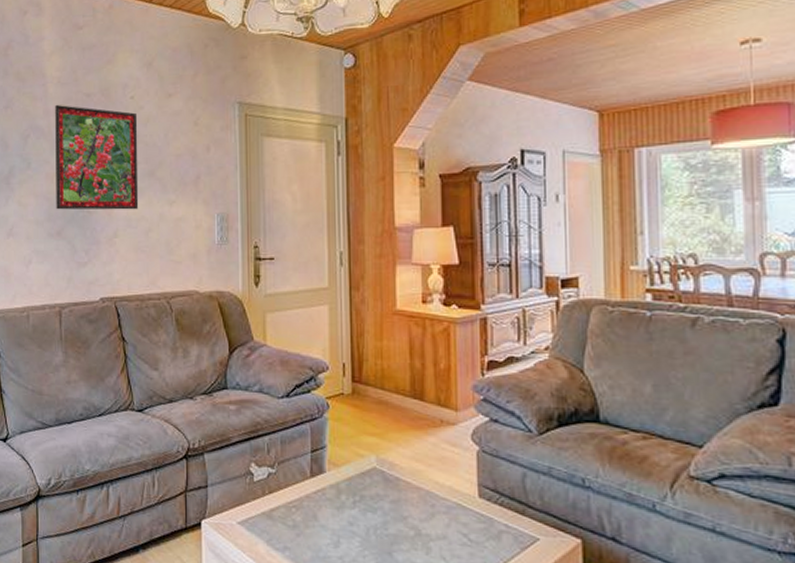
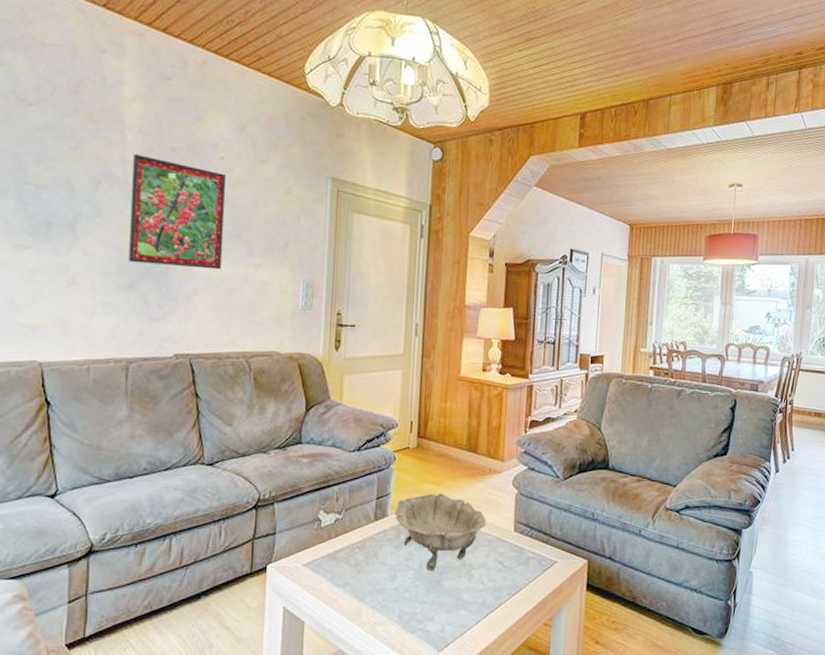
decorative bowl: none [332,447,444,541] -> present [394,493,487,572]

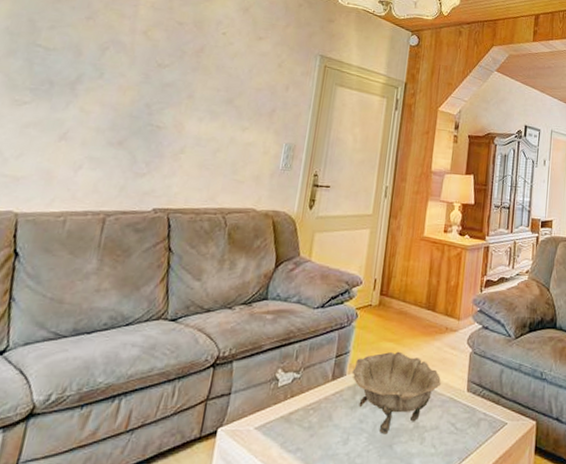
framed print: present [128,153,227,270] -> none [122,25,226,131]

